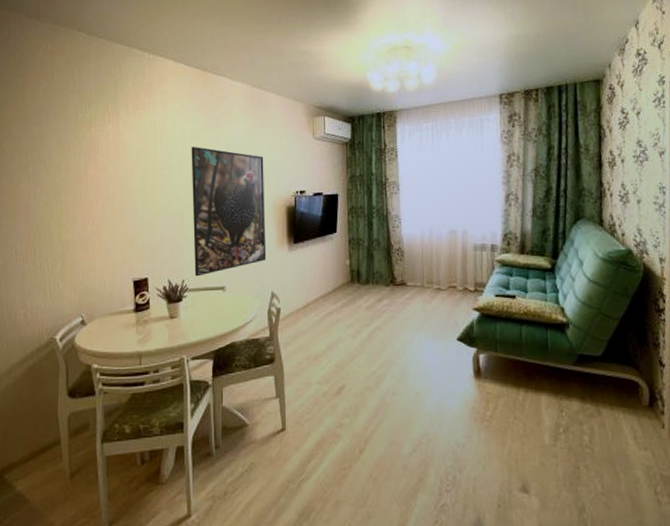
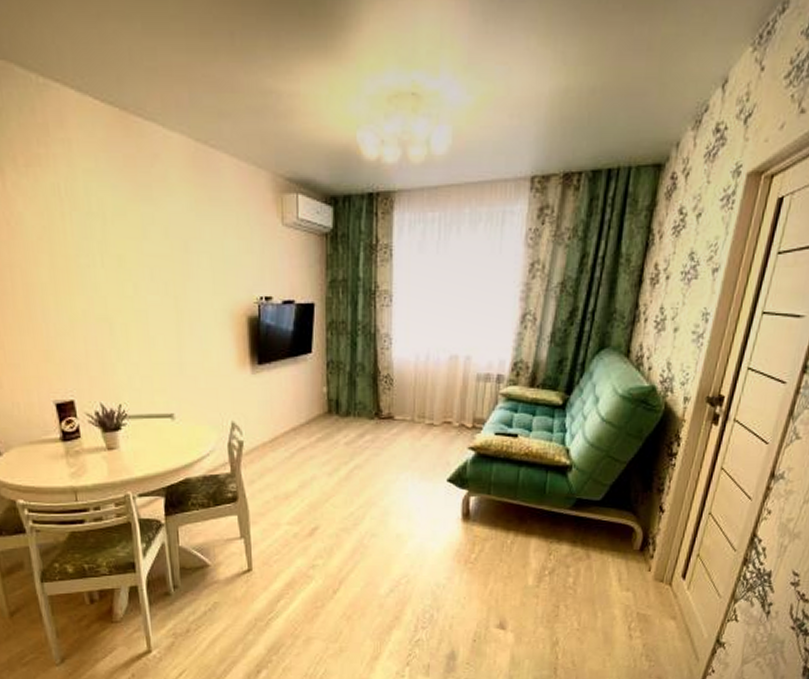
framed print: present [191,146,267,277] -> none [114,226,224,401]

